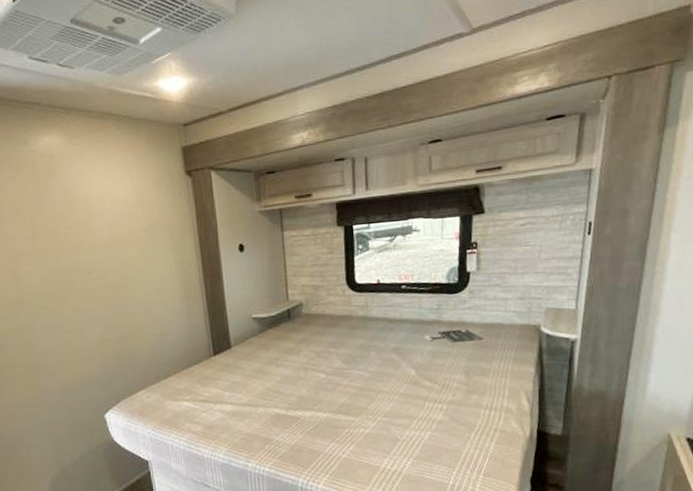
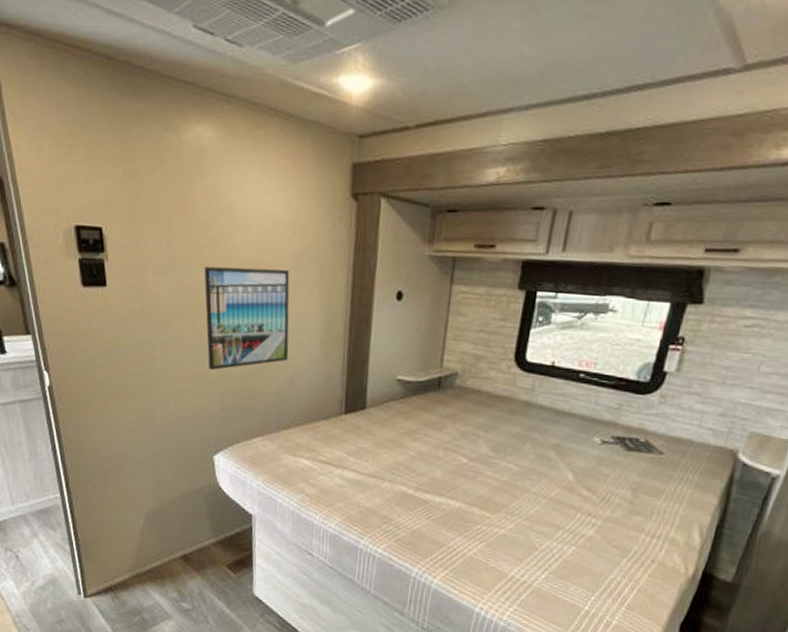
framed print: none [69,242,156,340] -> present [204,266,290,371]

